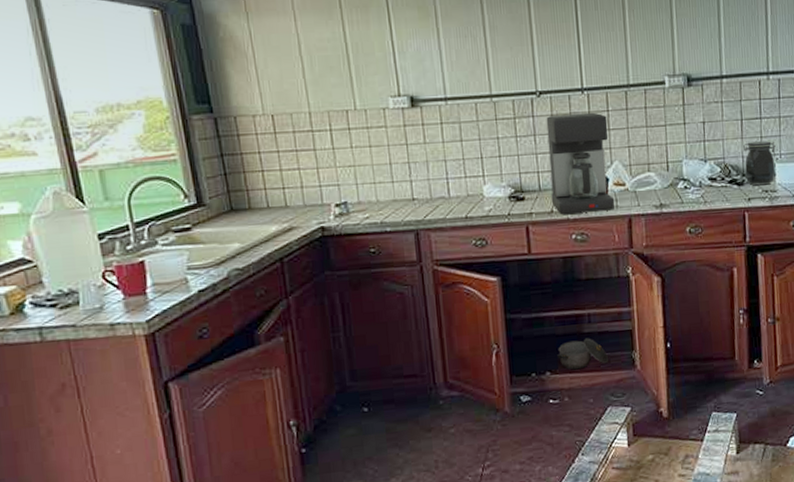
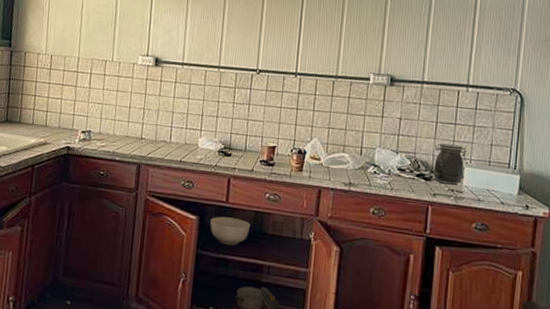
bowl: none [514,269,561,302] -> present [210,216,251,246]
coffee maker: present [546,112,614,214] -> none [253,91,314,179]

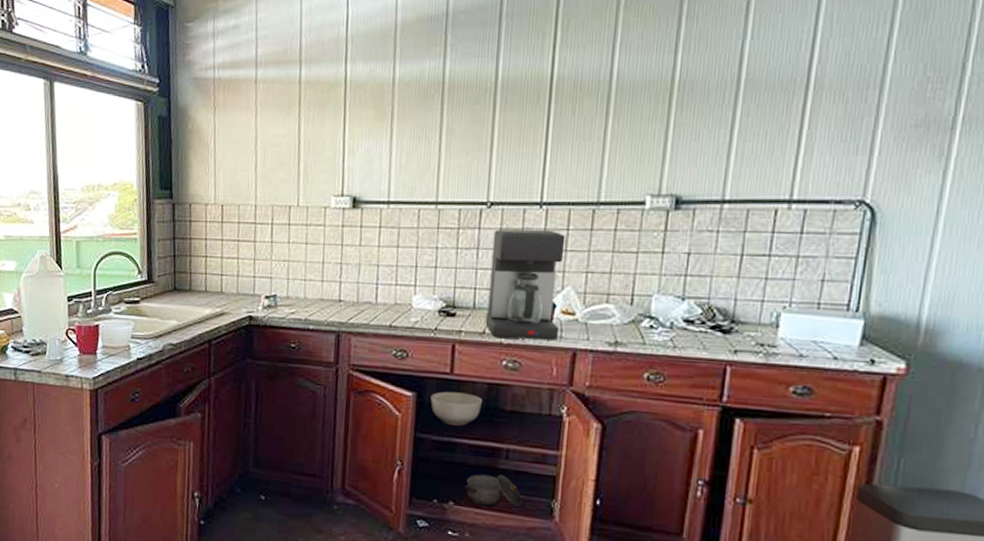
coffee maker: none [253,91,314,179] -> present [485,229,566,340]
jar: present [434,143,467,185] -> none [735,282,786,338]

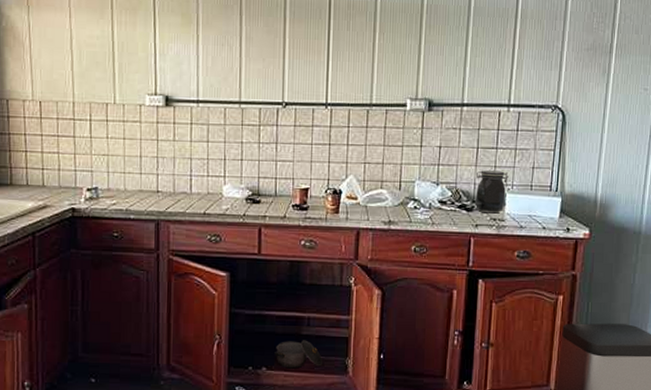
bowl: present [430,391,483,426] -> none [242,270,287,300]
coffee maker: present [485,229,566,340] -> none [285,126,347,222]
jar: none [735,282,786,338] -> present [475,169,509,214]

